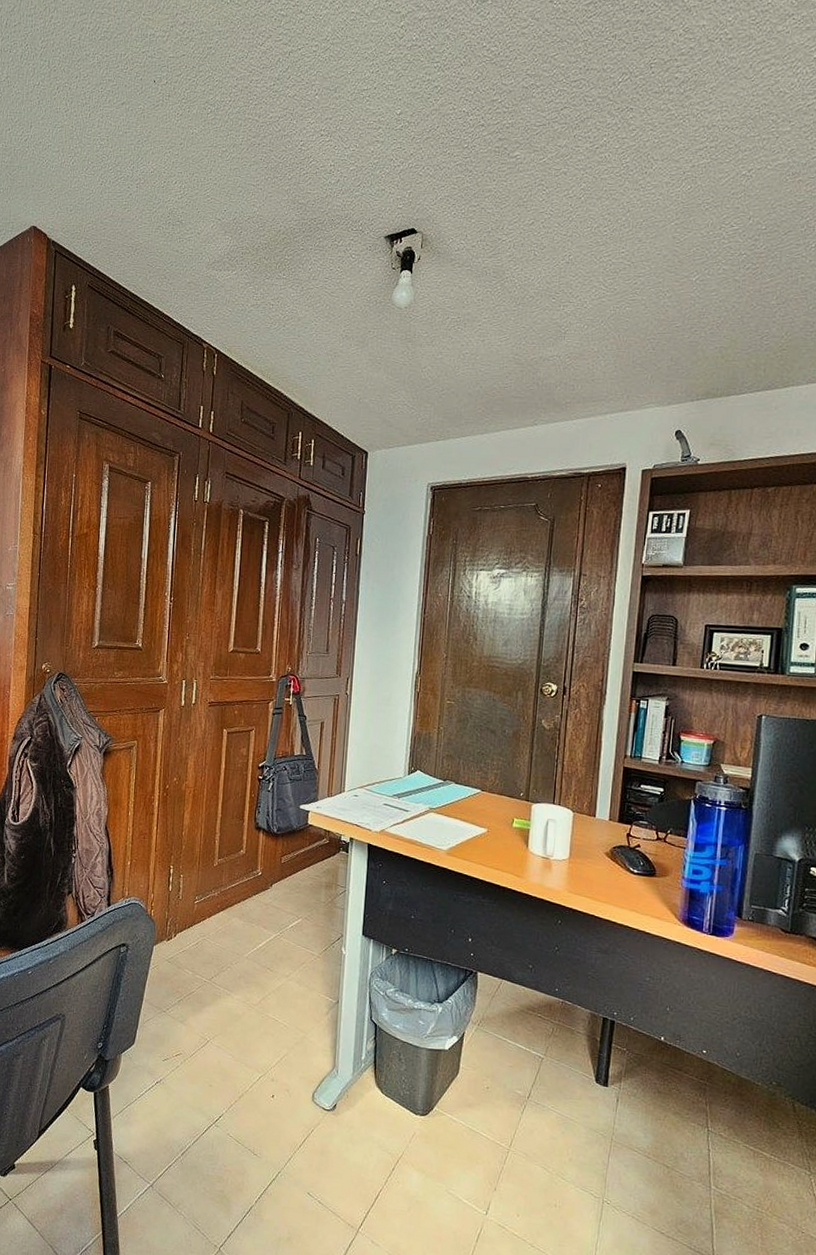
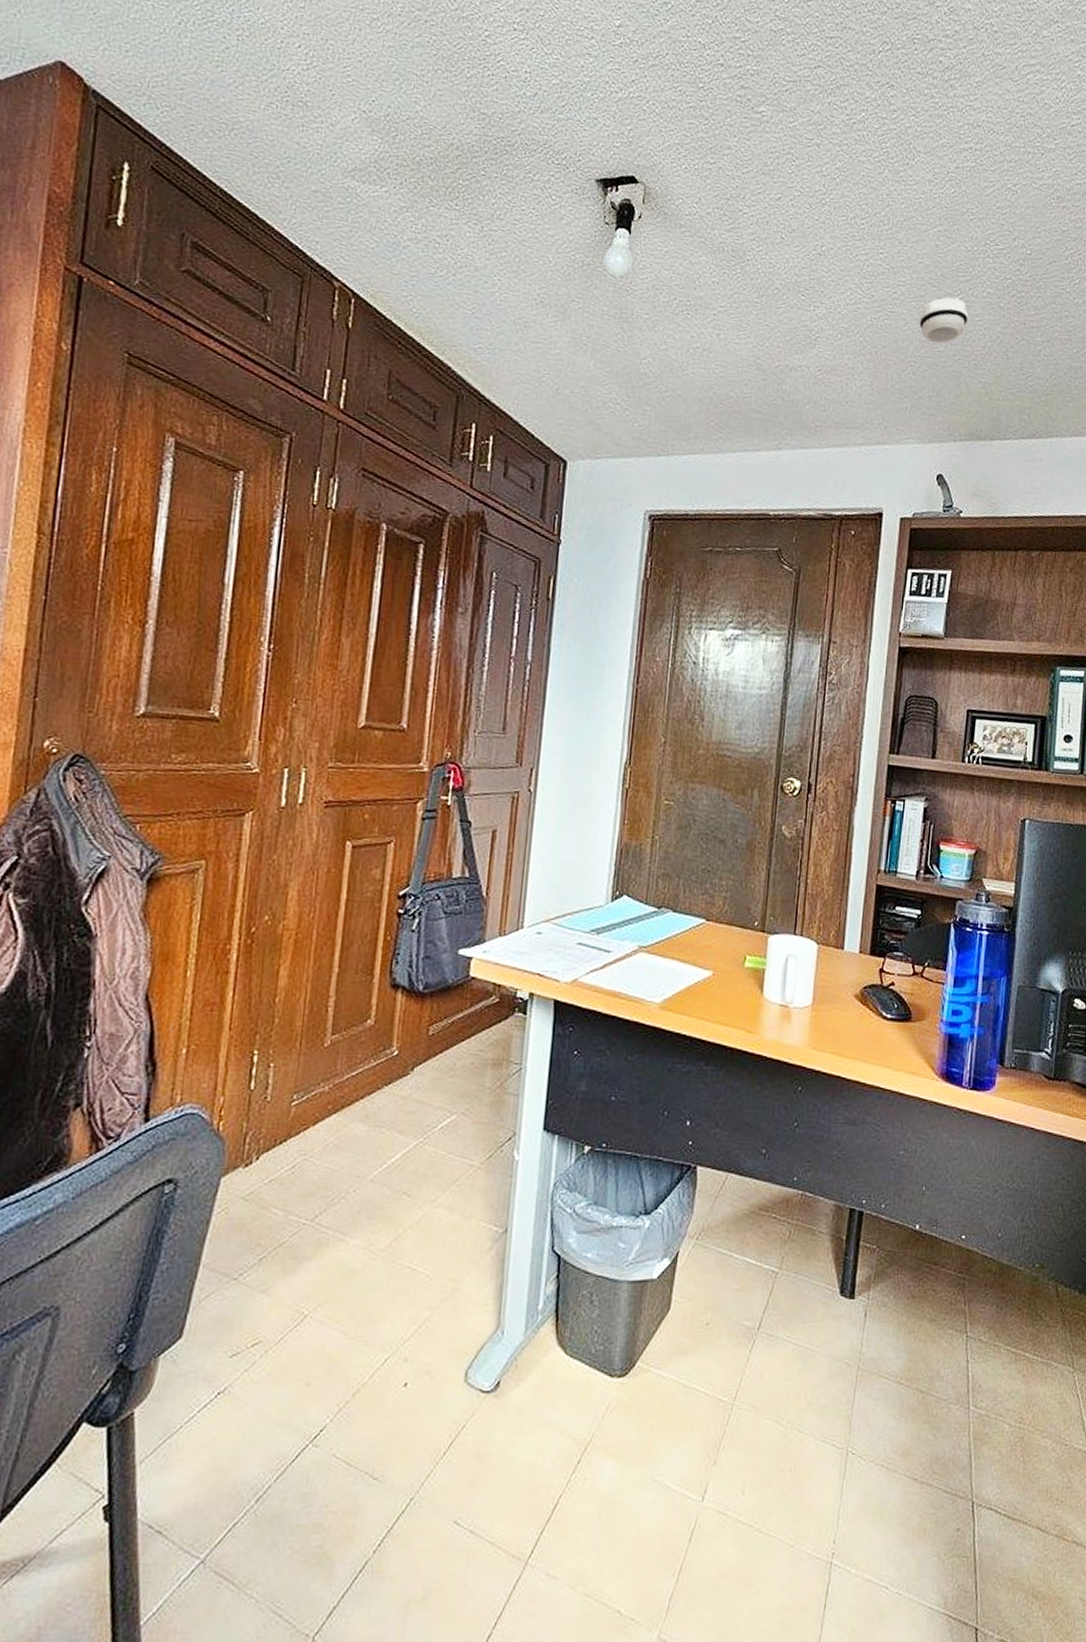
smoke detector: none [658,279,705,321] -> present [919,297,969,344]

